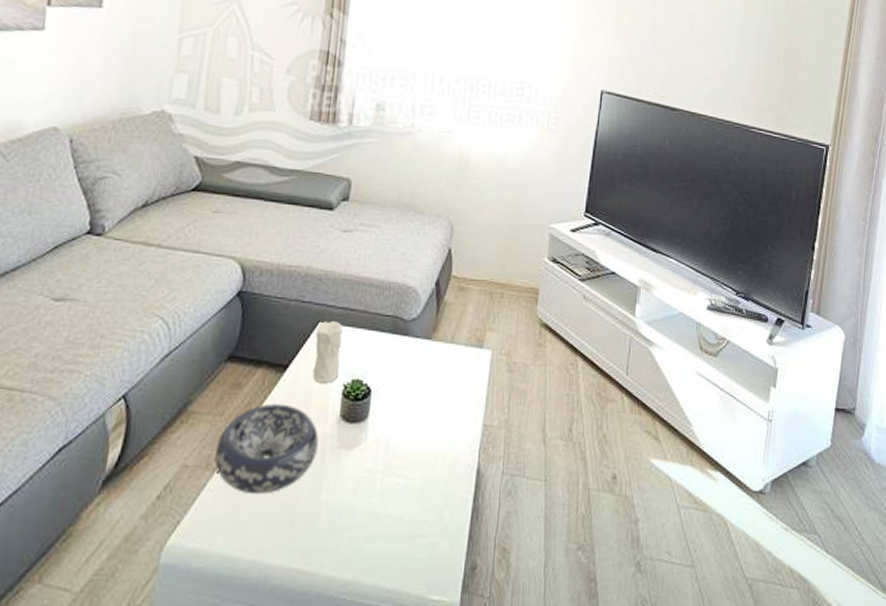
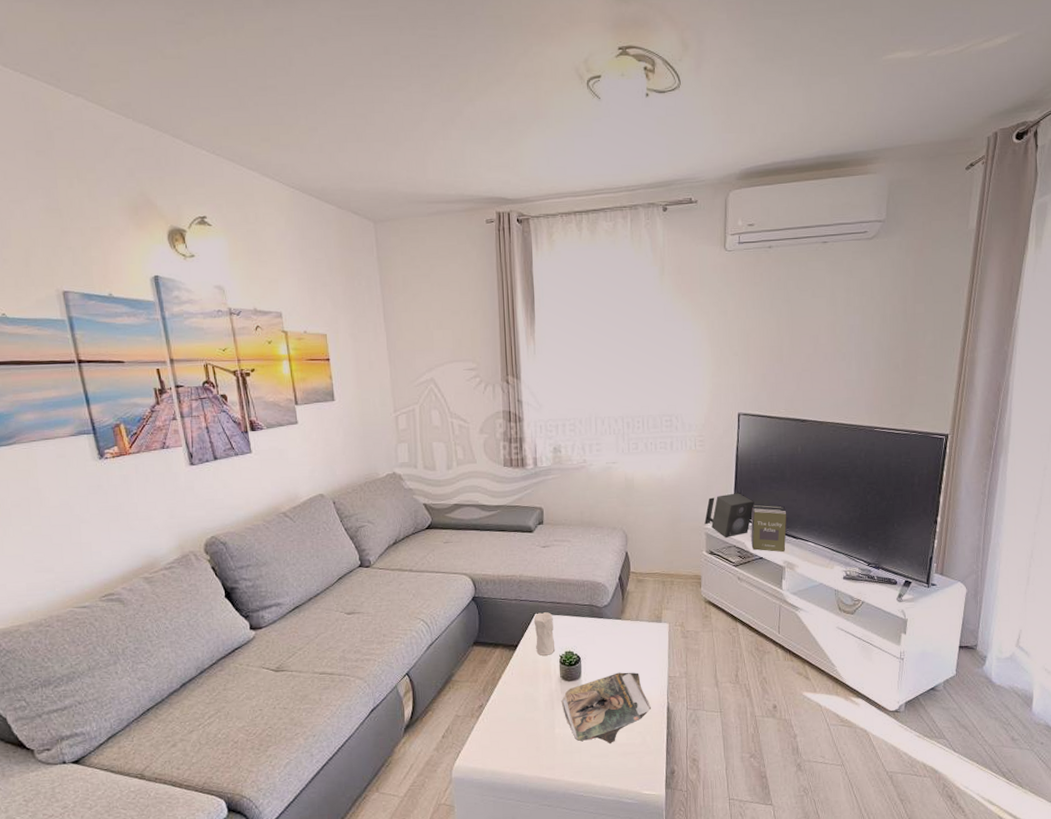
decorative bowl: present [214,404,319,494] -> none [476,671,548,732]
magazine: none [335,415,457,521] -> present [561,672,652,745]
speaker: none [550,187,611,243] -> present [704,493,754,538]
books: none [603,204,646,269] -> present [751,504,786,553]

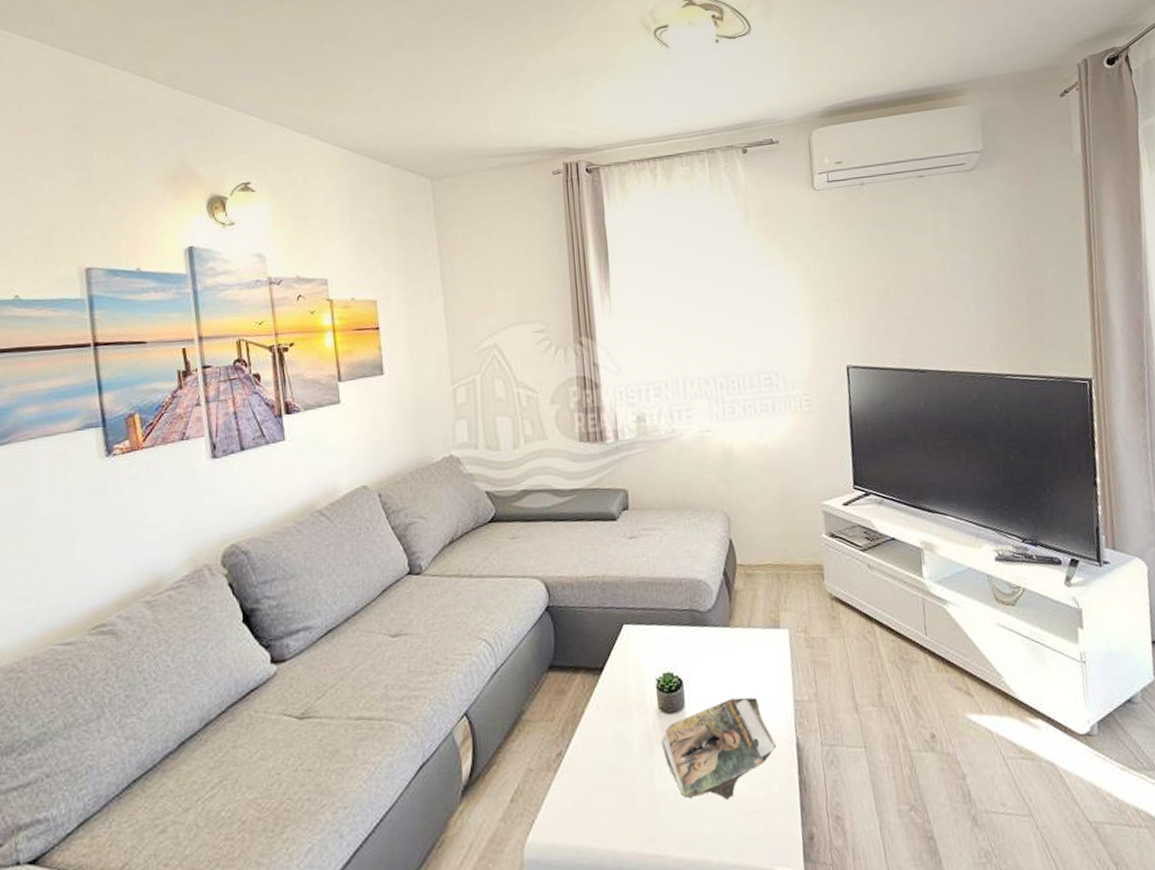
candle: present [534,612,555,656] -> none [622,622,650,680]
speaker: present [704,493,754,538] -> none [820,459,877,515]
books: present [751,504,786,553] -> none [874,472,921,531]

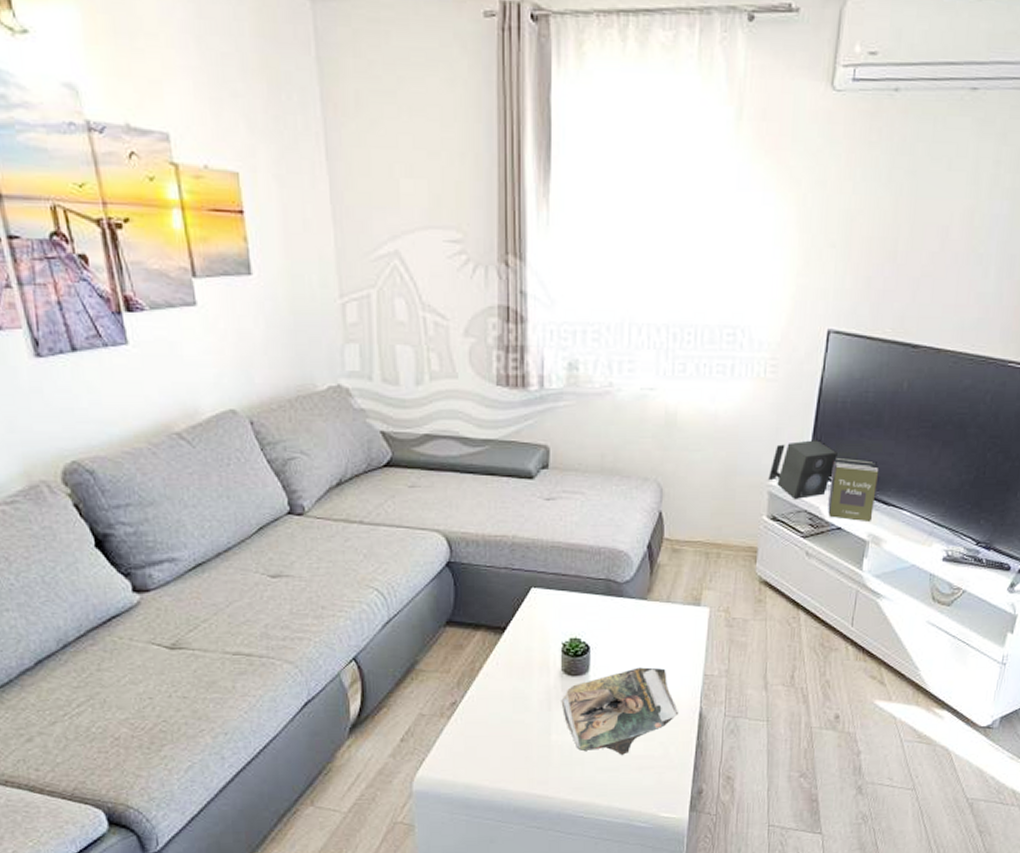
speaker: none [820,459,877,515] -> present [768,440,838,499]
books: none [874,472,921,531] -> present [828,457,878,523]

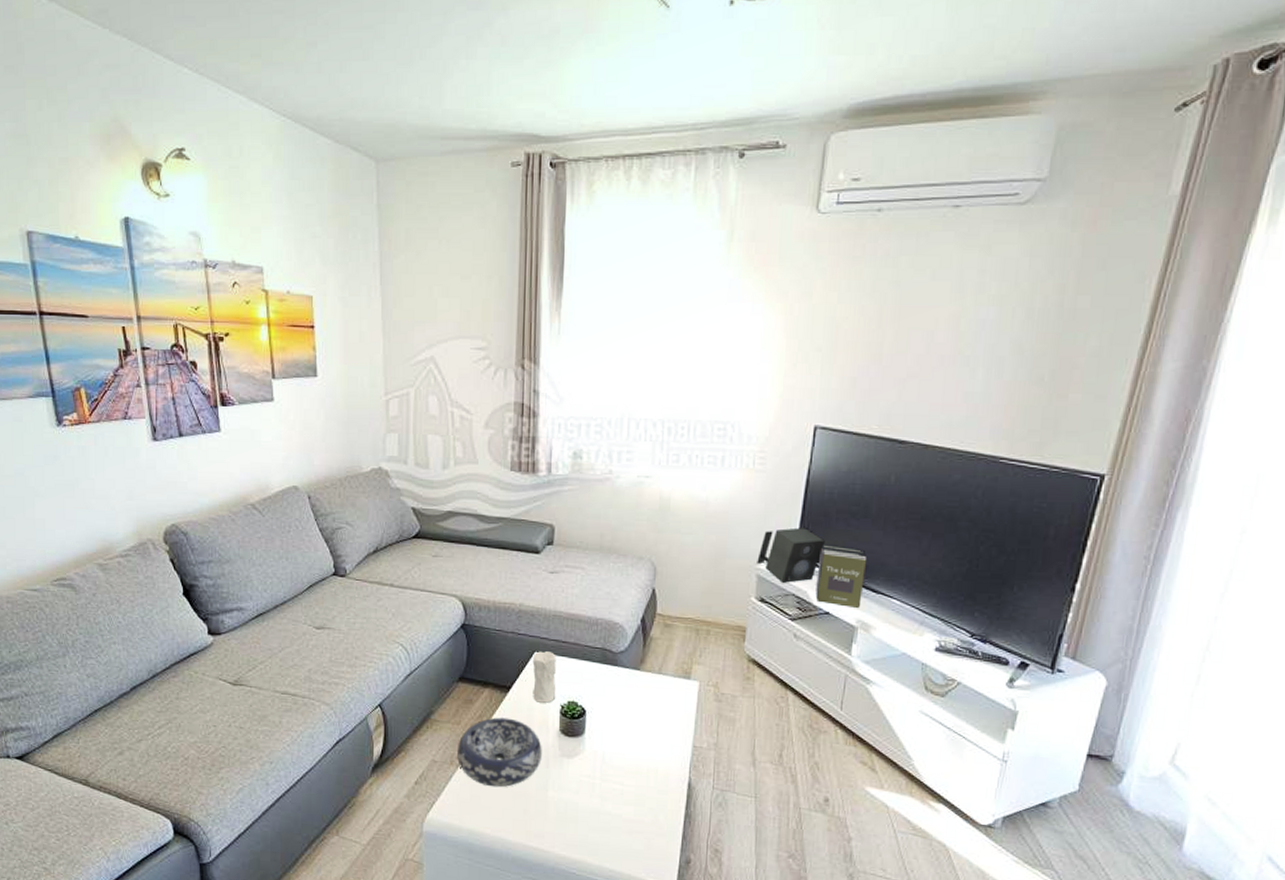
decorative bowl: none [447,661,543,737] -> present [456,717,542,788]
candle: none [529,586,557,642] -> present [532,651,557,703]
magazine: present [561,667,679,756] -> none [558,734,669,818]

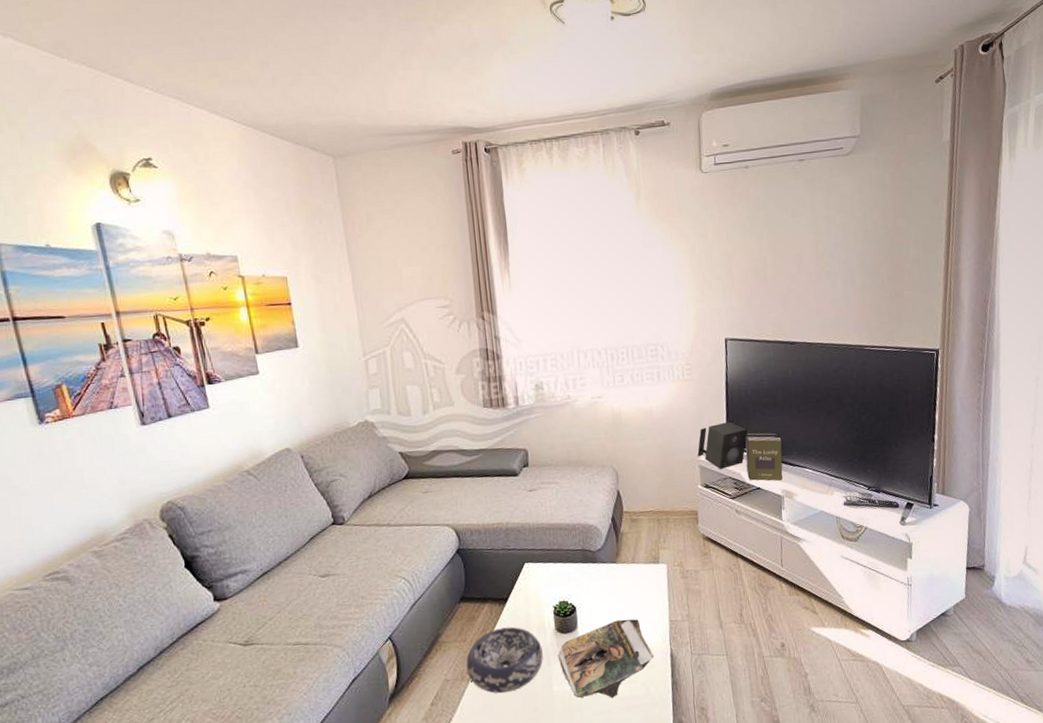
candle: present [532,651,557,703] -> none [523,560,548,608]
magazine: none [558,734,669,818] -> present [558,619,654,699]

